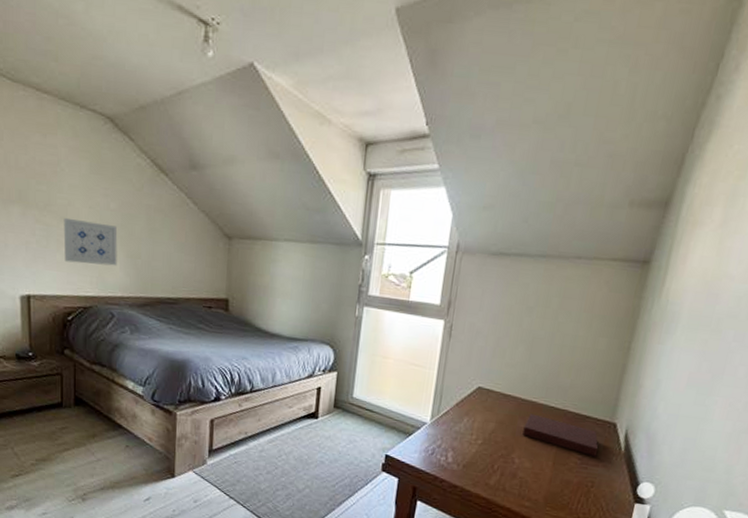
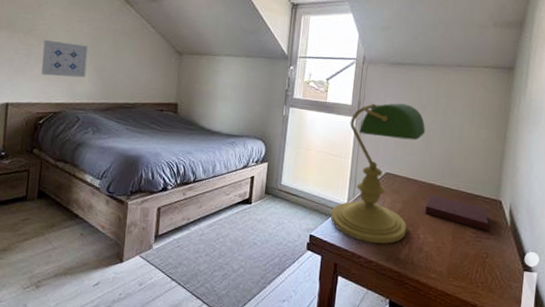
desk lamp: none [410,303,530,468] -> present [330,103,426,244]

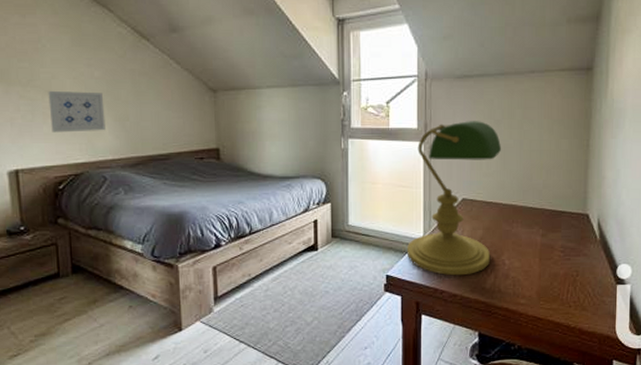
notebook: present [425,194,489,231] -> none [508,216,577,248]

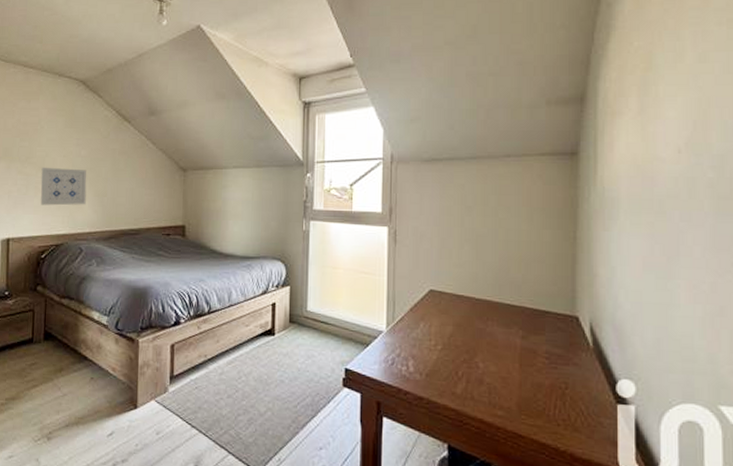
desk lamp: present [406,121,502,276] -> none [367,206,474,376]

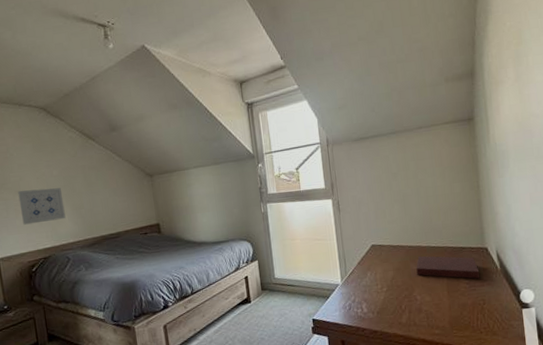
notebook: none [482,313,565,355] -> present [416,255,480,279]

